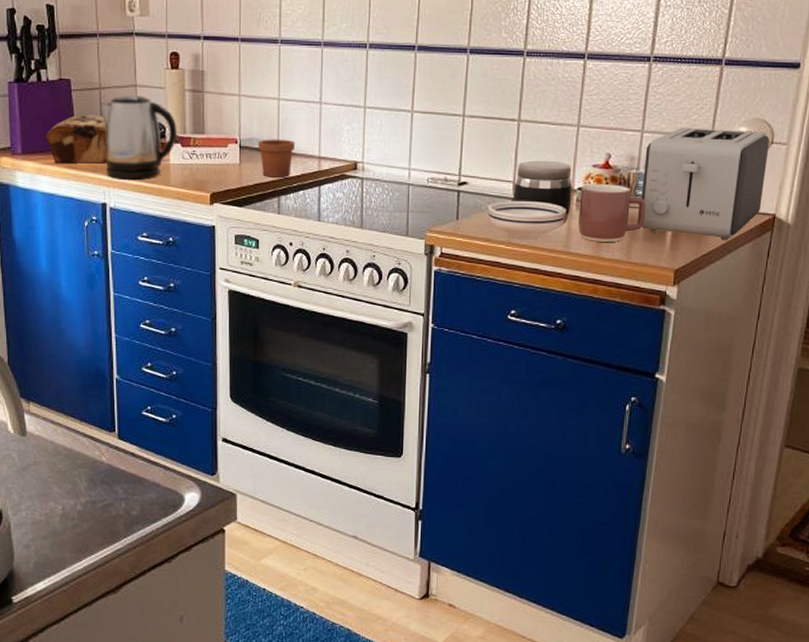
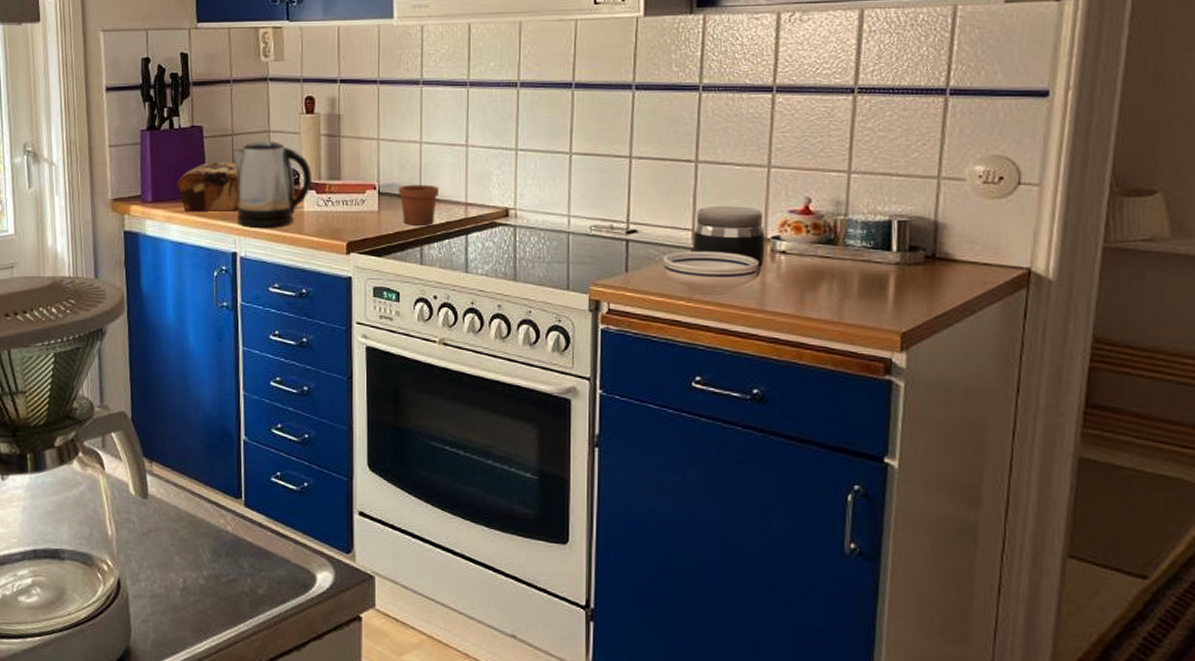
mug: present [578,184,646,242] -> none [775,232,860,299]
toaster: present [640,127,769,241] -> none [851,167,1016,299]

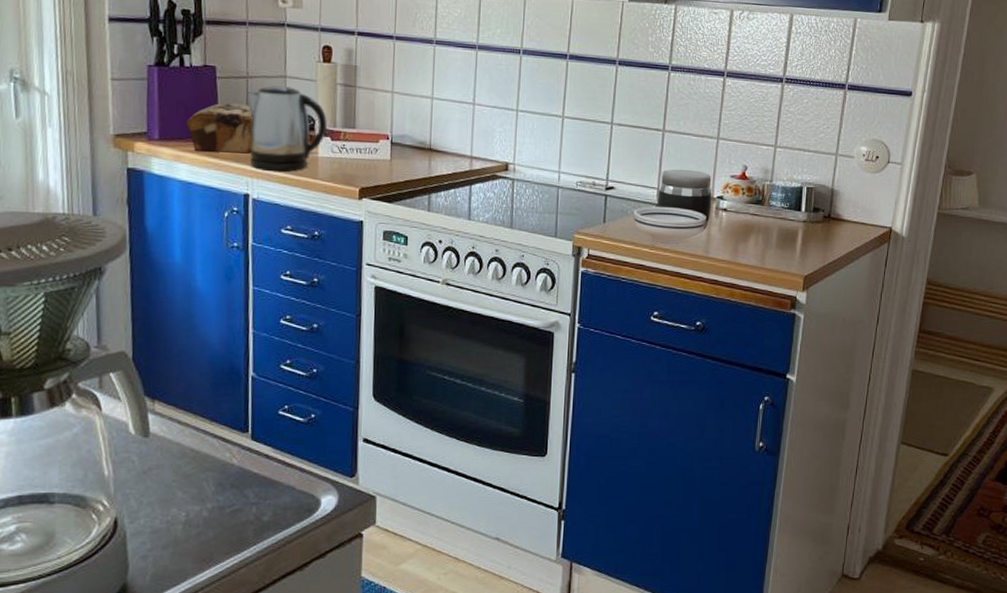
flower pot: present [398,184,440,226] -> none [409,136,448,176]

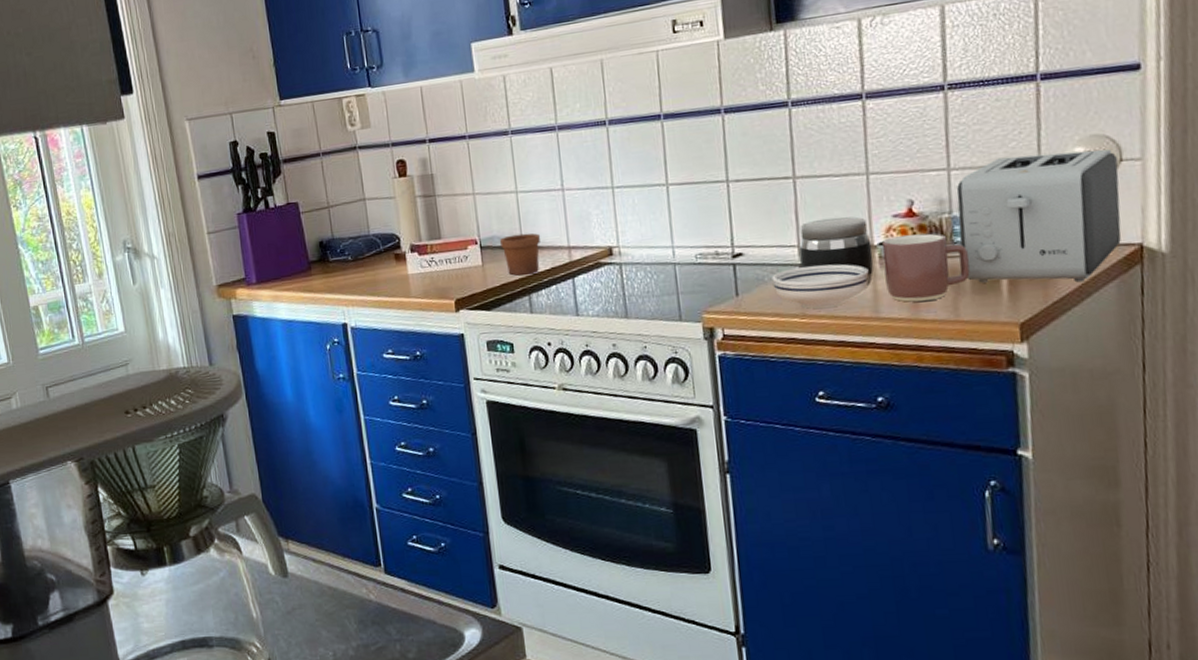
bread loaf: present [185,103,254,154] -> none [278,234,344,289]
kettle: present [247,85,327,171] -> none [330,208,413,296]
flower pot: none [409,136,448,176] -> present [499,233,541,276]
mug: none [717,193,779,249] -> present [882,233,970,302]
toaster: none [774,144,886,251] -> present [956,149,1121,283]

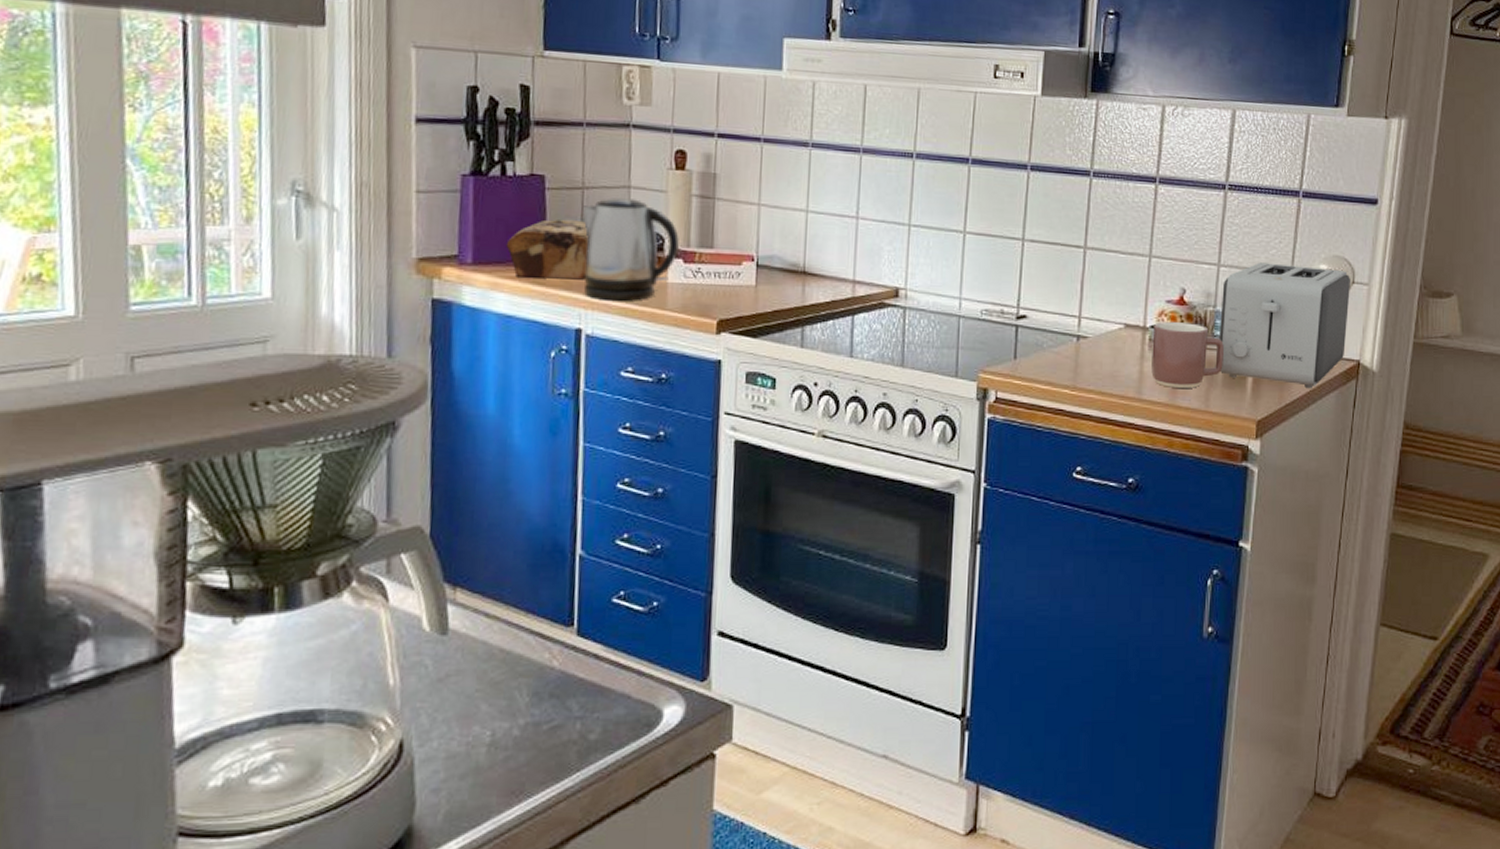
bread loaf: none [278,234,344,289] -> present [506,219,589,280]
kettle: none [330,208,413,296] -> present [582,198,679,300]
flower pot: present [499,233,541,276] -> none [779,257,826,304]
bowl: present [771,264,869,309] -> none [1050,338,1138,384]
jar: present [799,216,874,286] -> none [1078,293,1144,366]

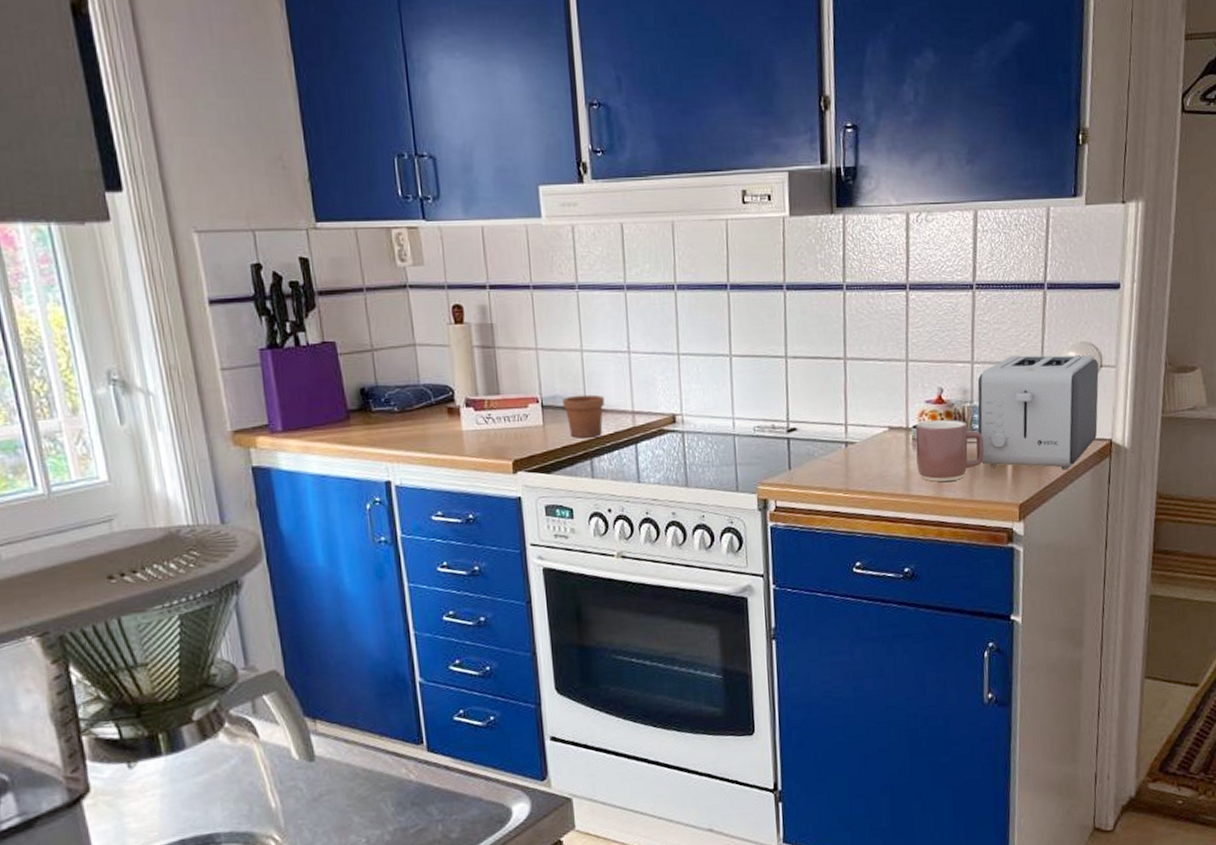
bread loaf: present [506,219,589,280] -> none [310,380,388,439]
kettle: present [582,198,679,300] -> none [374,356,468,452]
flower pot: none [779,257,826,304] -> present [562,394,605,439]

